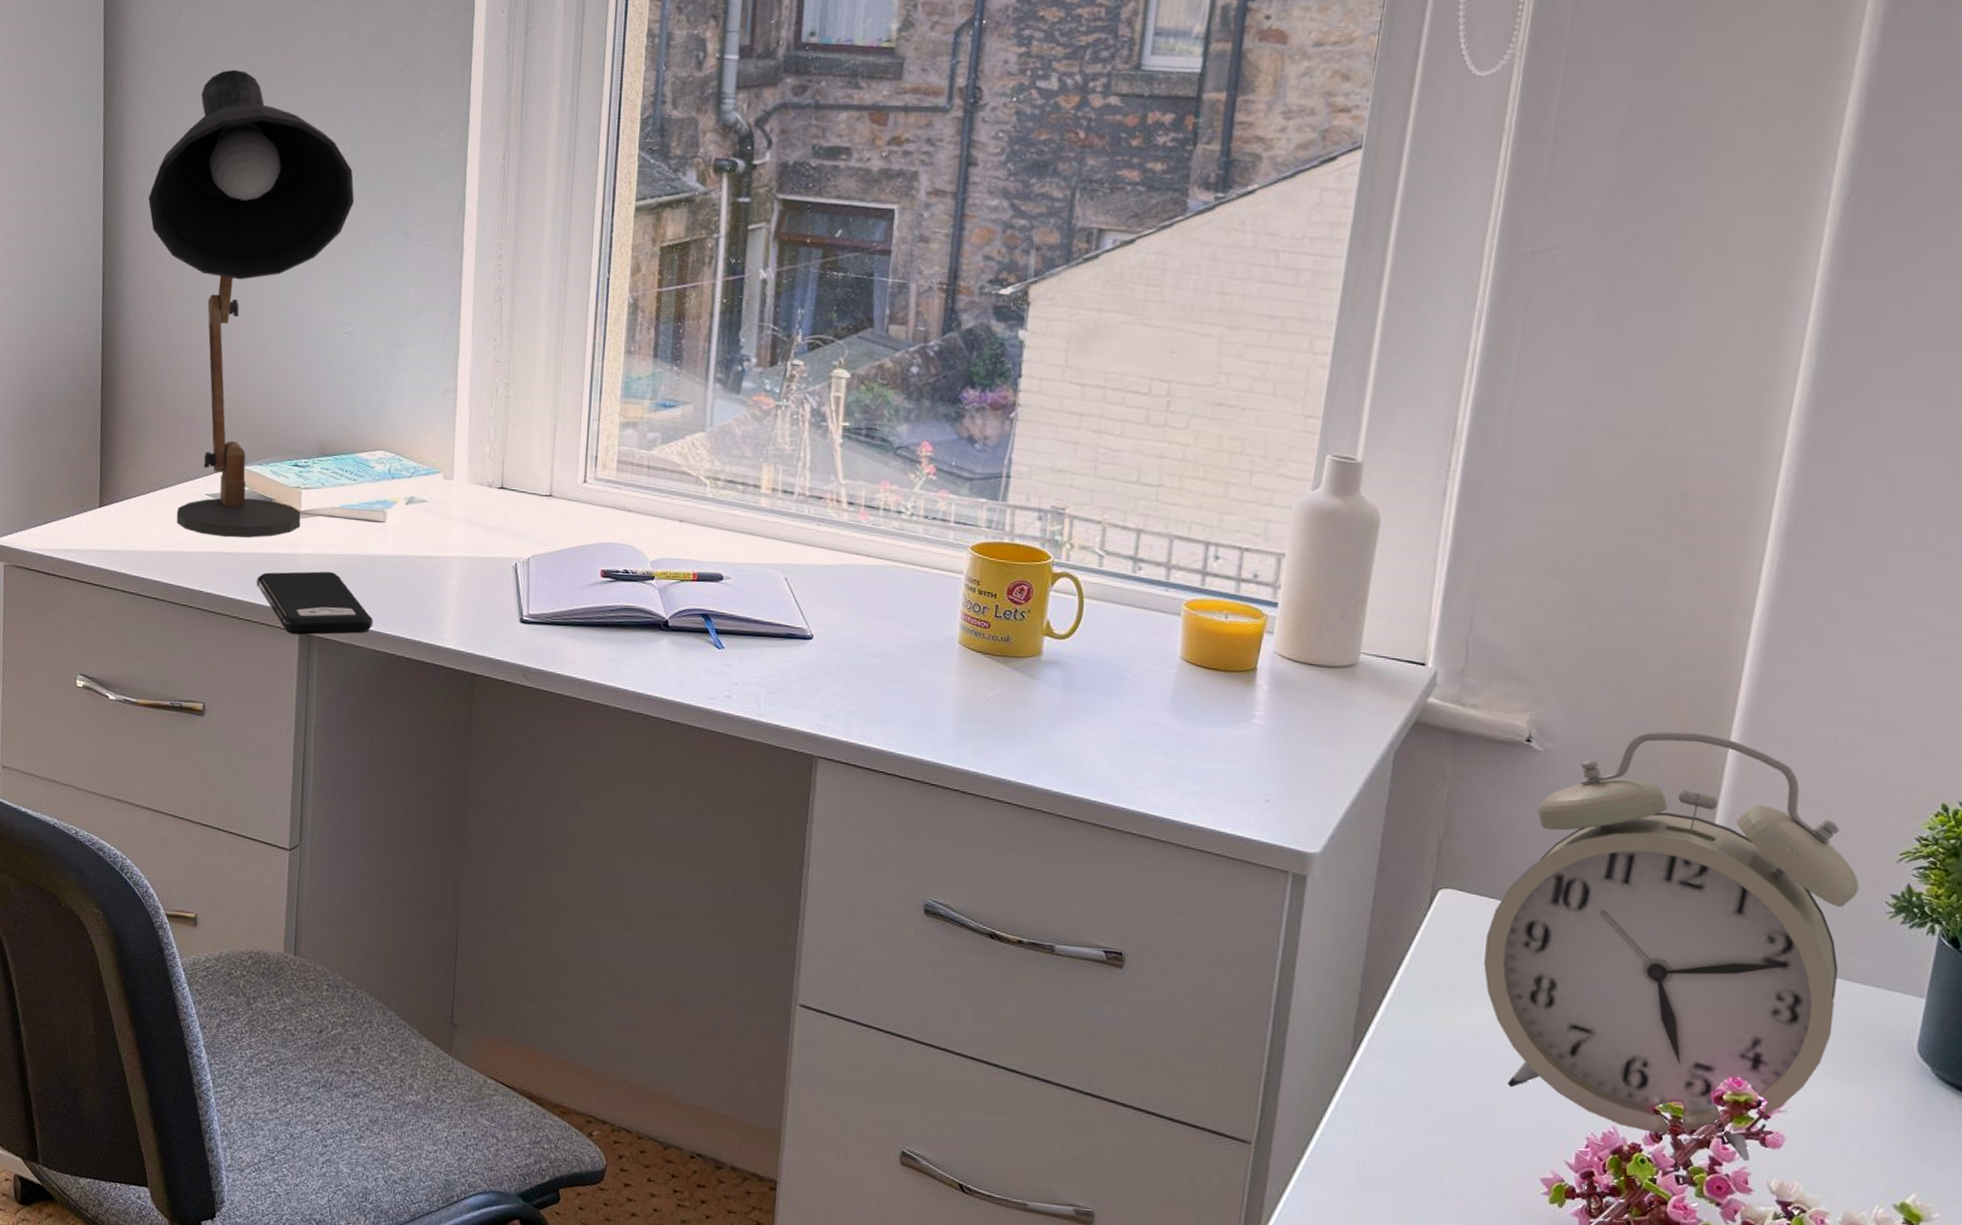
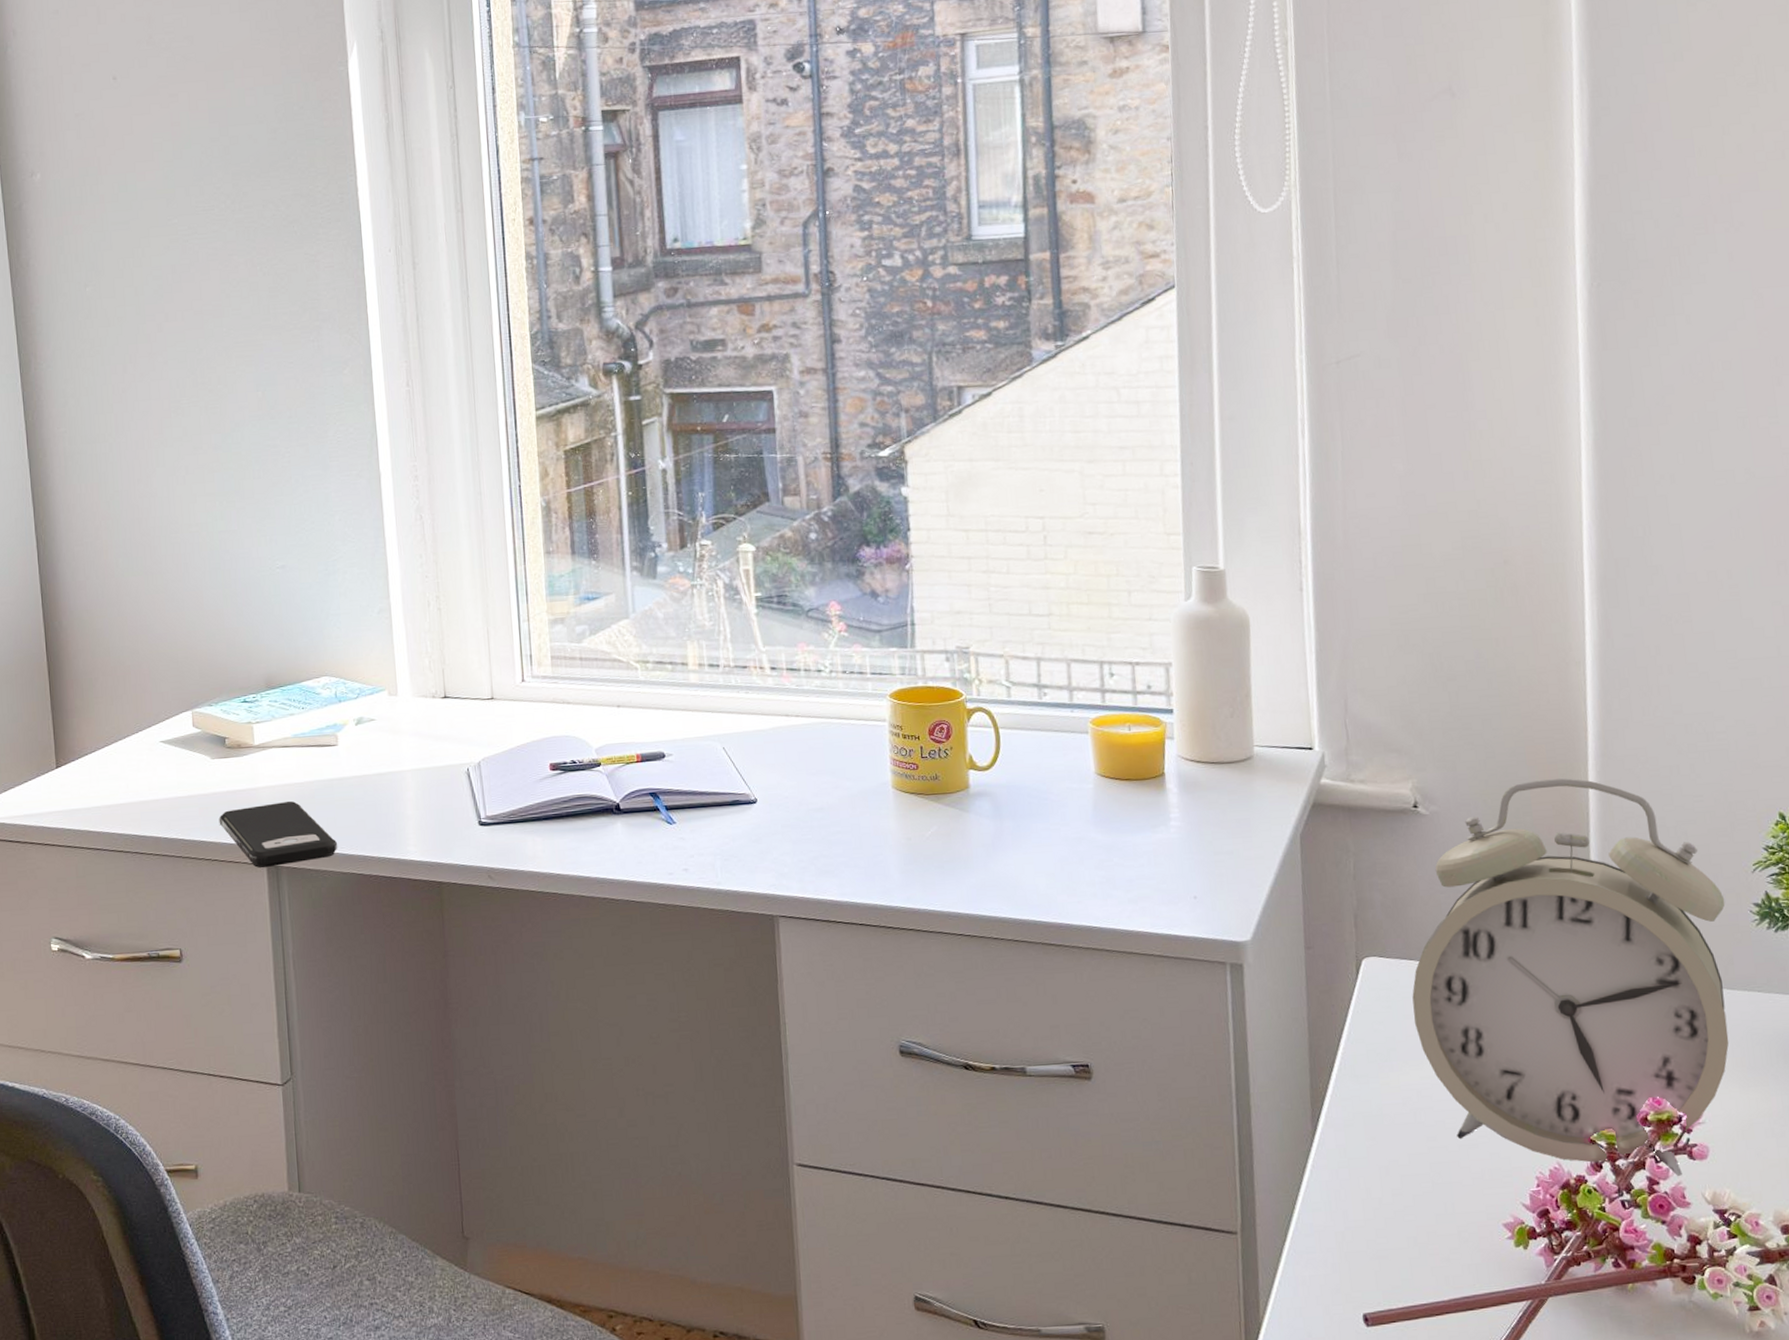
desk lamp: present [148,69,354,538] -> none [73,331,271,782]

